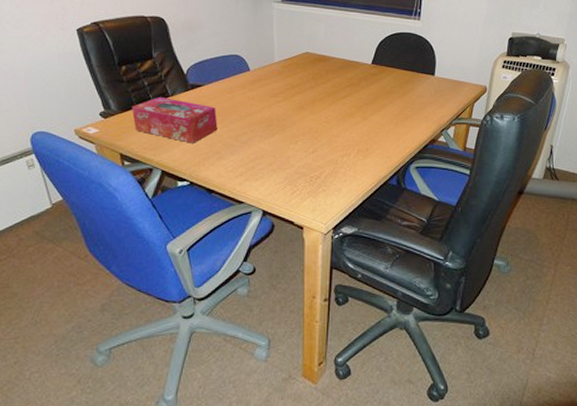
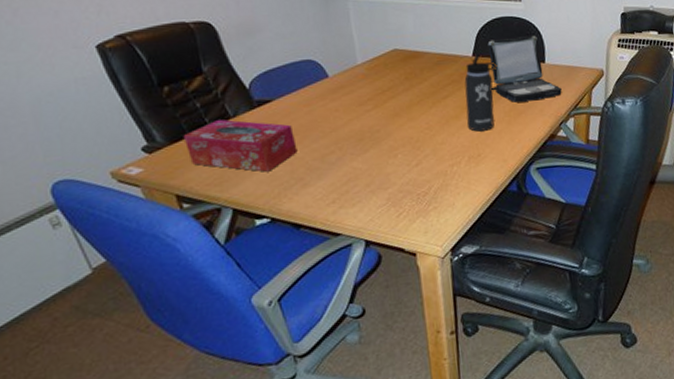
thermos bottle: none [359,61,392,130] -> present [464,52,497,132]
laptop: none [385,51,447,108] -> present [487,36,562,103]

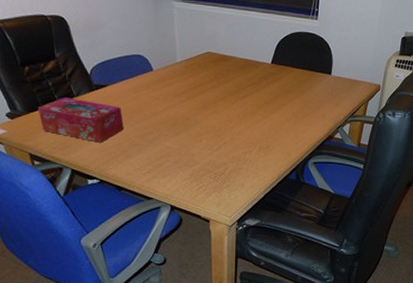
thermos bottle: present [464,52,497,132] -> none [260,60,291,127]
laptop: present [487,36,562,103] -> none [284,50,343,106]

